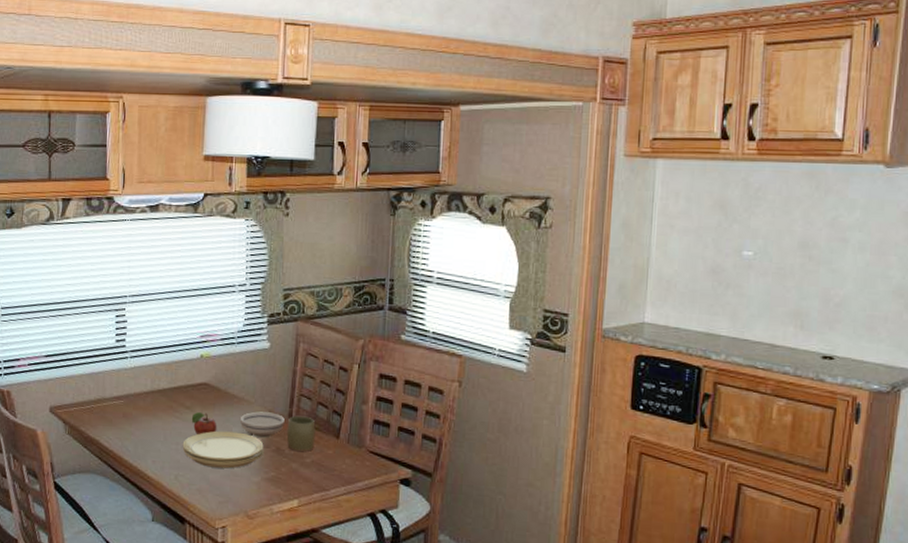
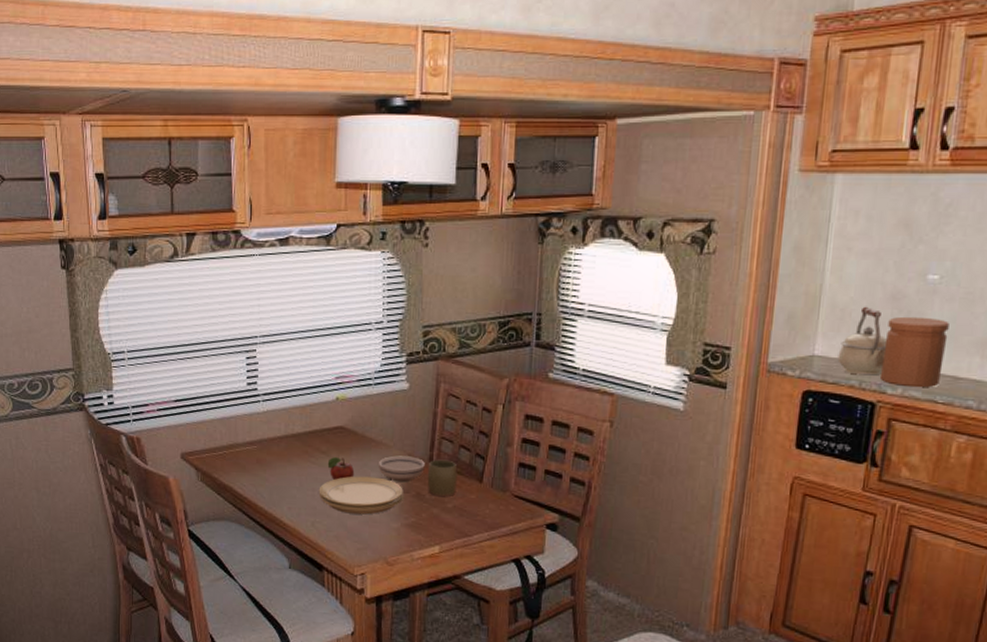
kettle: none [666,278,710,342] -> present [837,306,888,376]
jar: none [704,288,765,355] -> present [879,316,950,388]

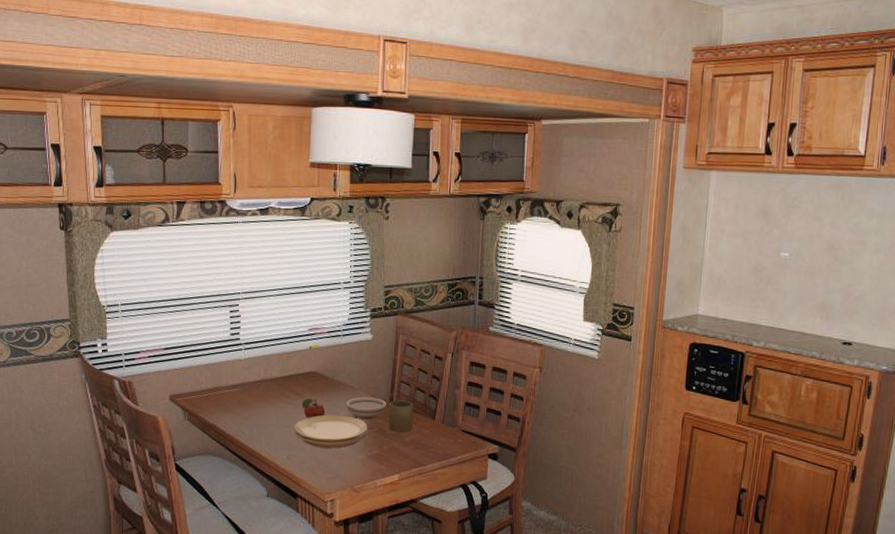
kettle: present [837,306,888,376] -> none [716,276,753,331]
jar: present [879,316,950,388] -> none [747,284,798,342]

